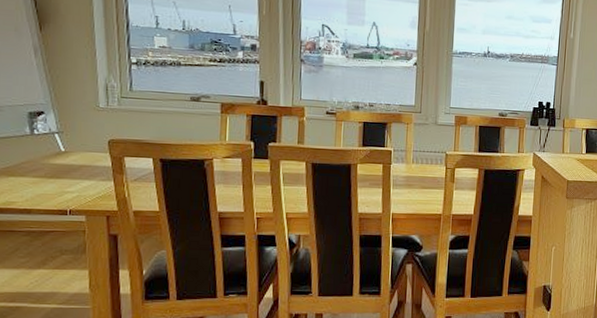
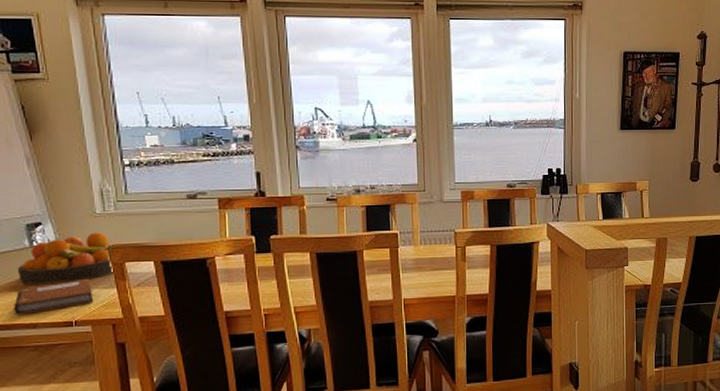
notebook: none [9,169,90,200] -> present [14,278,94,315]
fruit bowl: none [15,125,113,172] -> present [17,232,114,285]

